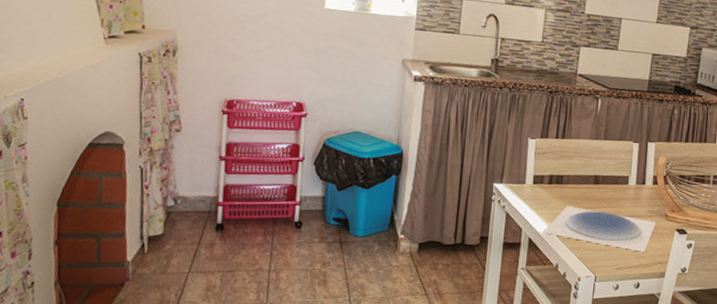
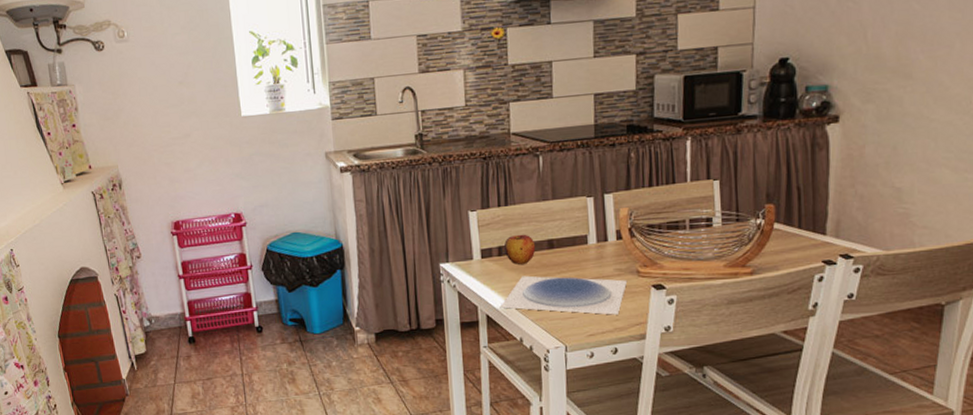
apple: none [555,166,583,196] -> present [503,234,536,265]

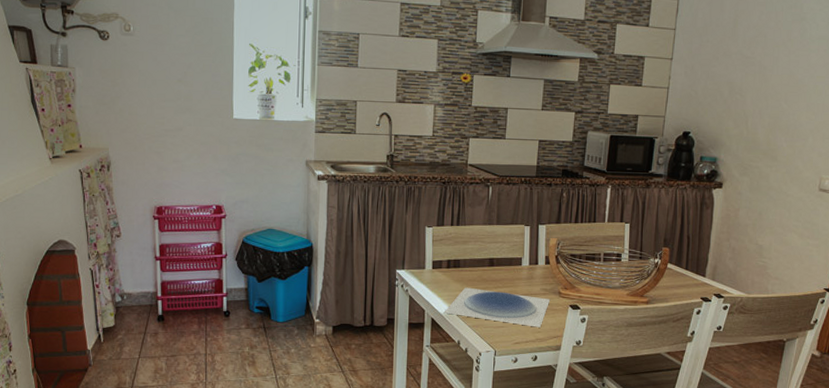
apple: present [503,234,536,265] -> none [452,251,479,278]

